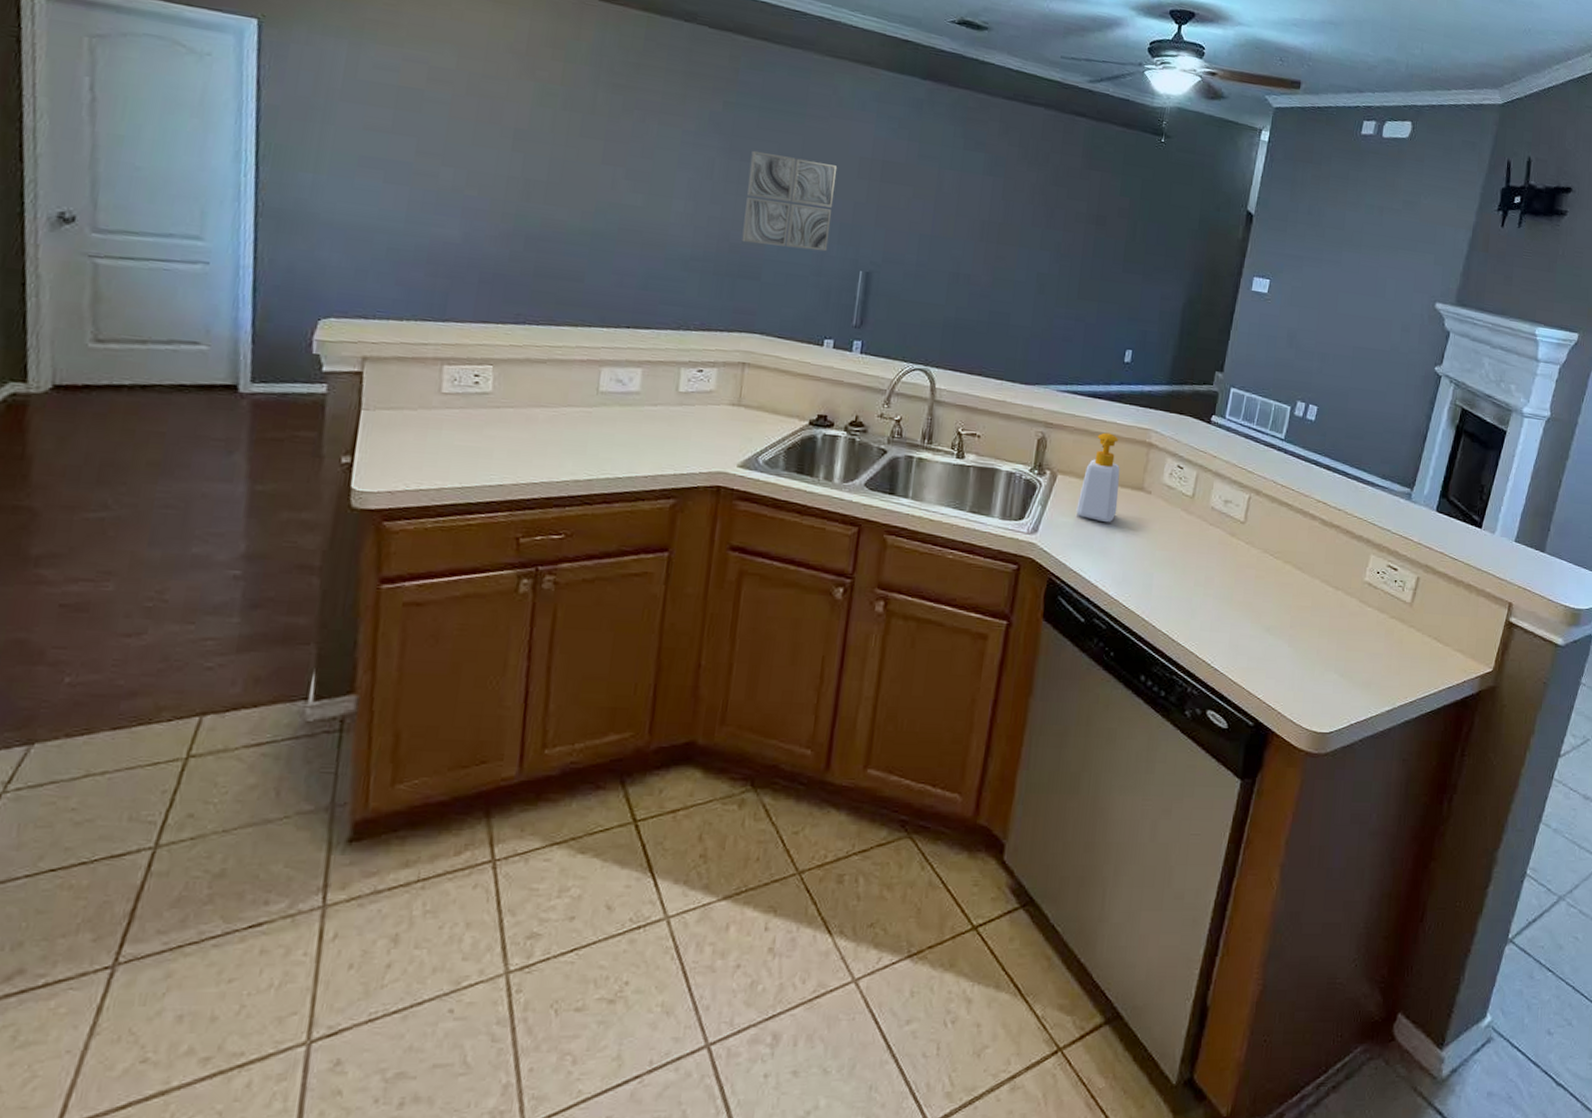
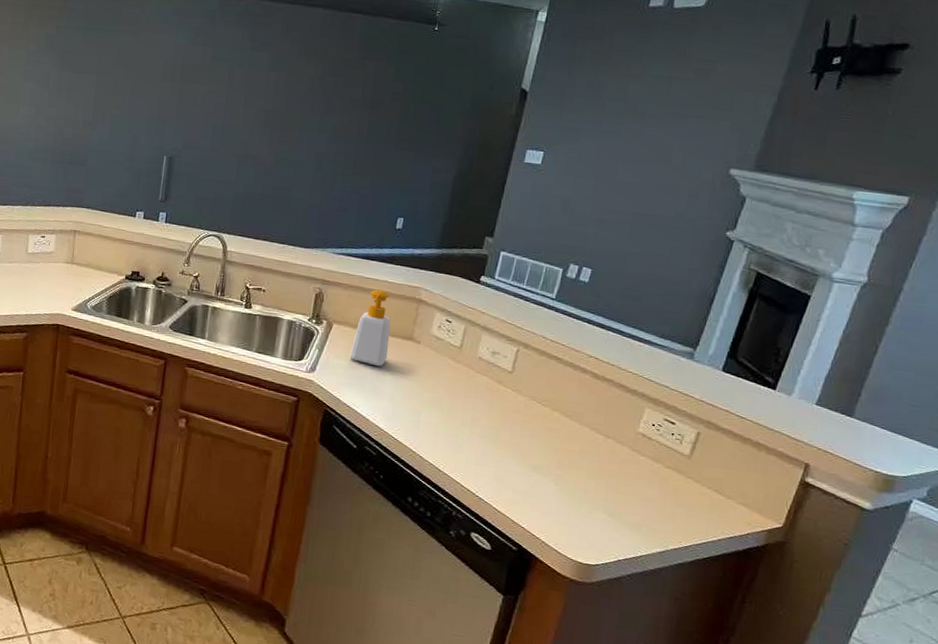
wall art: present [742,150,837,252] -> none [72,63,145,142]

